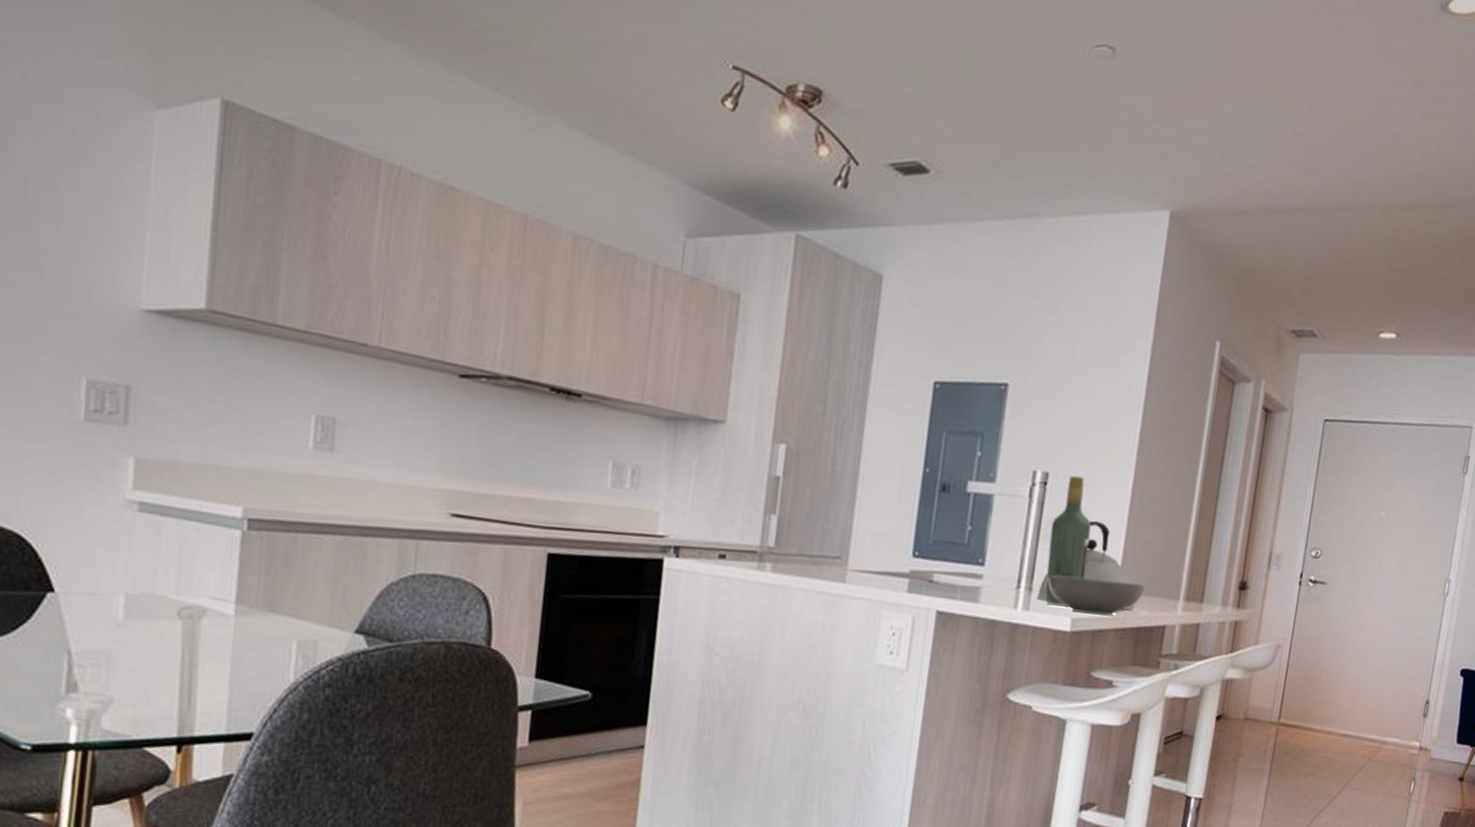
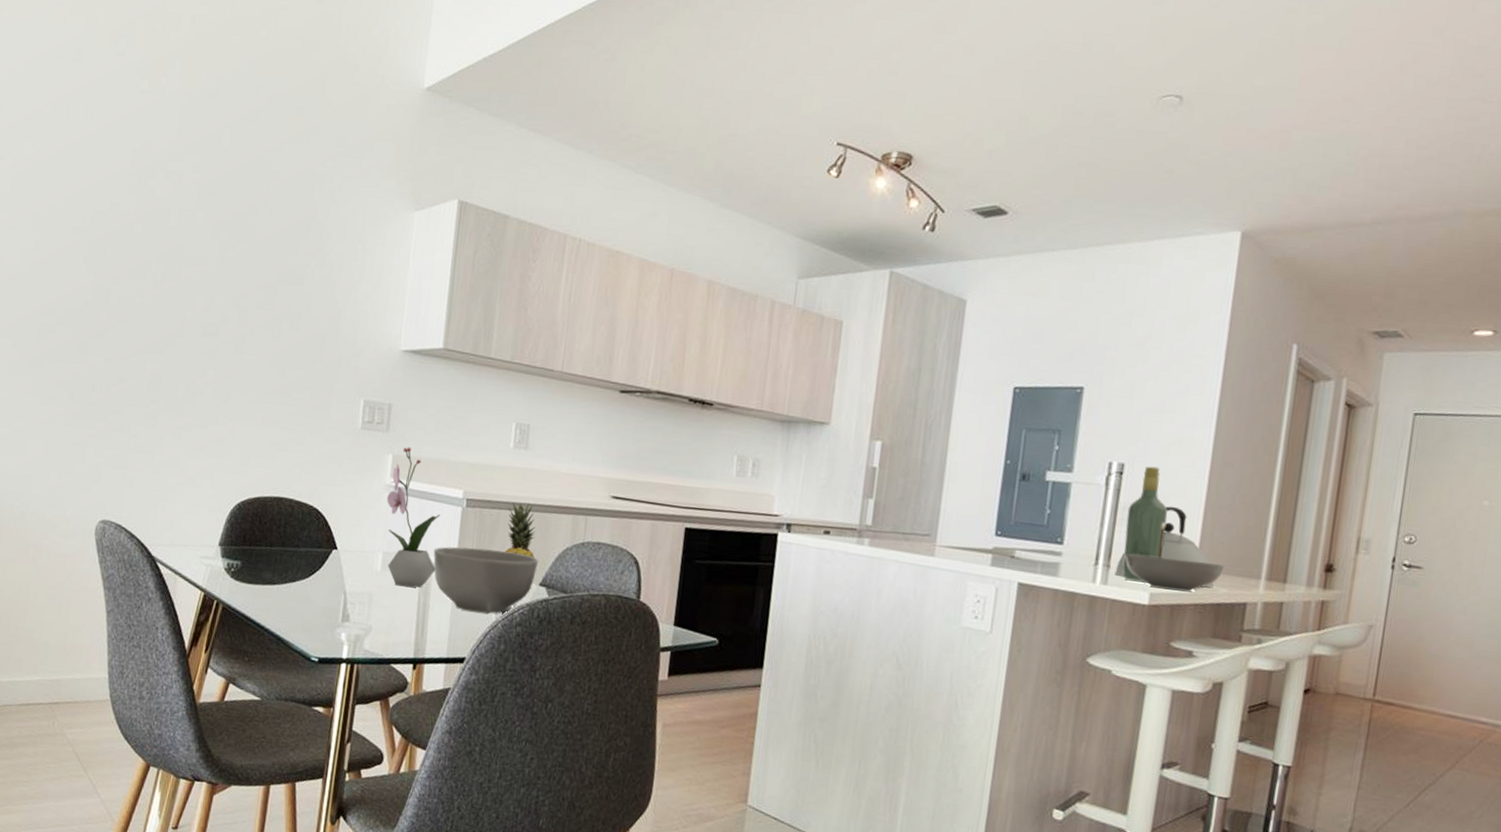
flower arrangement: none [128,447,210,642] -> present [387,447,441,588]
bowl: none [201,584,353,673] -> present [433,546,539,614]
fruit: none [305,523,348,597] -> present [504,502,536,558]

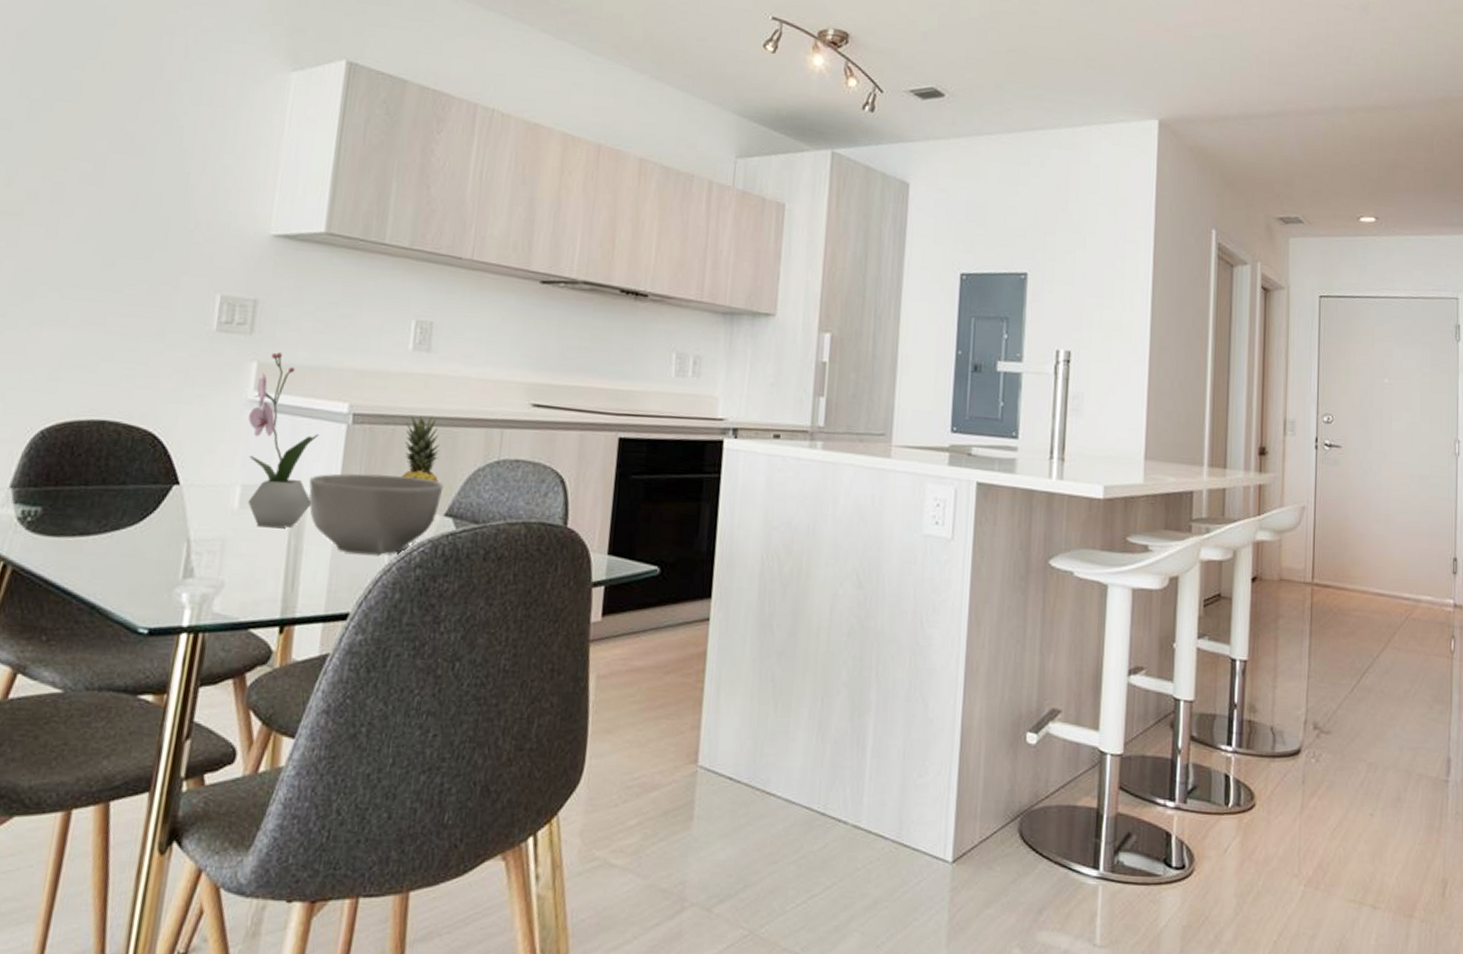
kettle: present [1115,506,1214,588] -> none [1069,394,1162,478]
wine bottle: present [1122,466,1168,583] -> none [1076,353,1115,475]
bowl: present [1124,553,1225,592] -> none [1077,445,1170,483]

